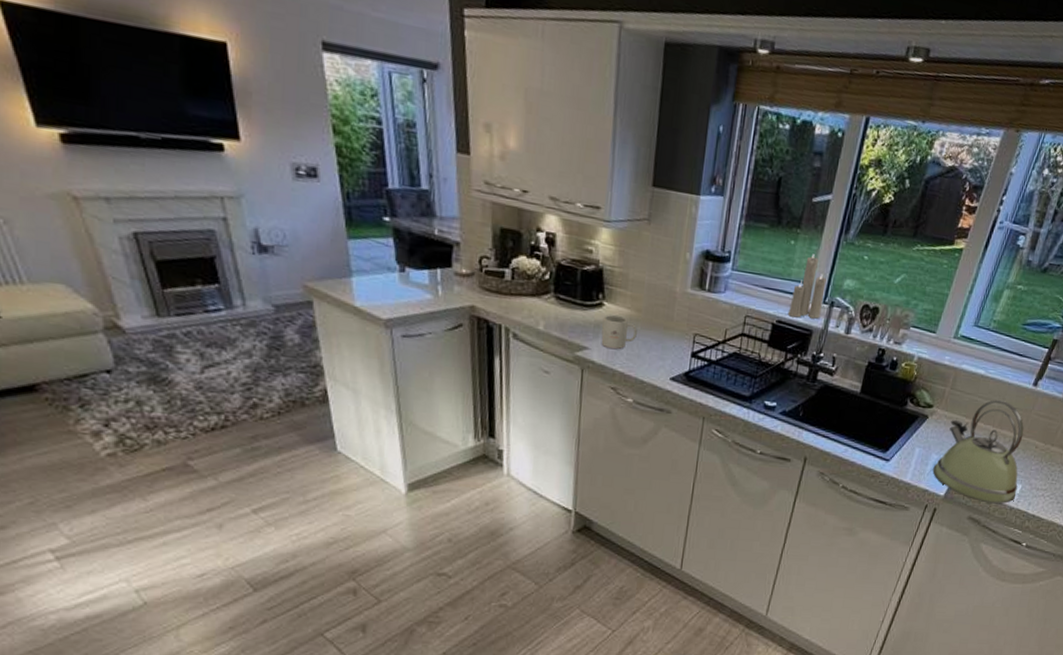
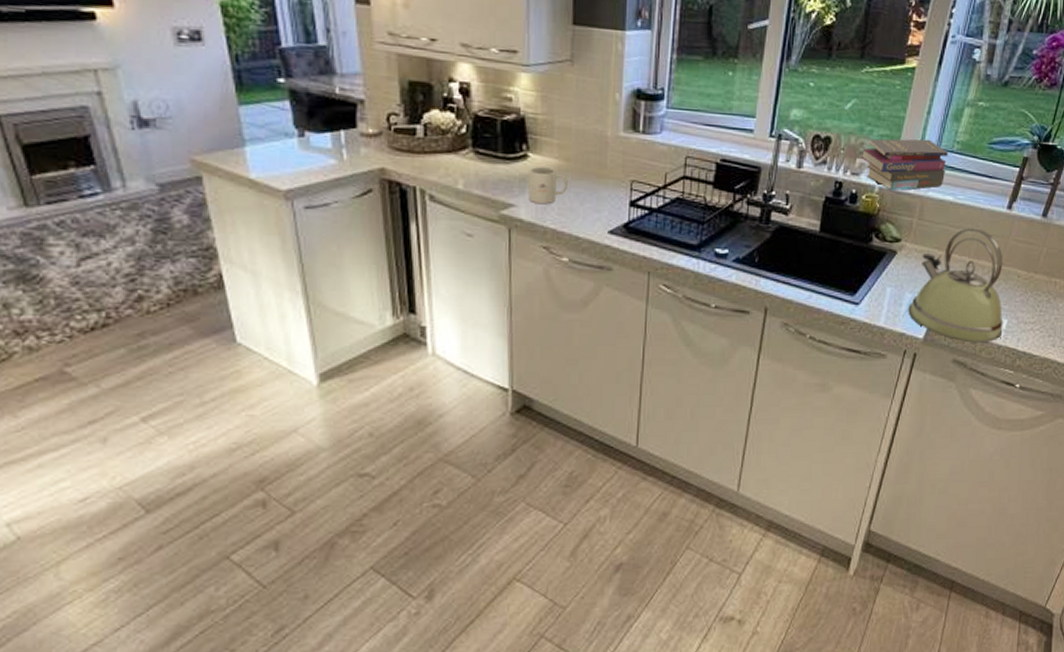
candle: present [787,254,826,319] -> none [732,84,771,155]
books: none [905,312,985,362] -> present [862,138,948,191]

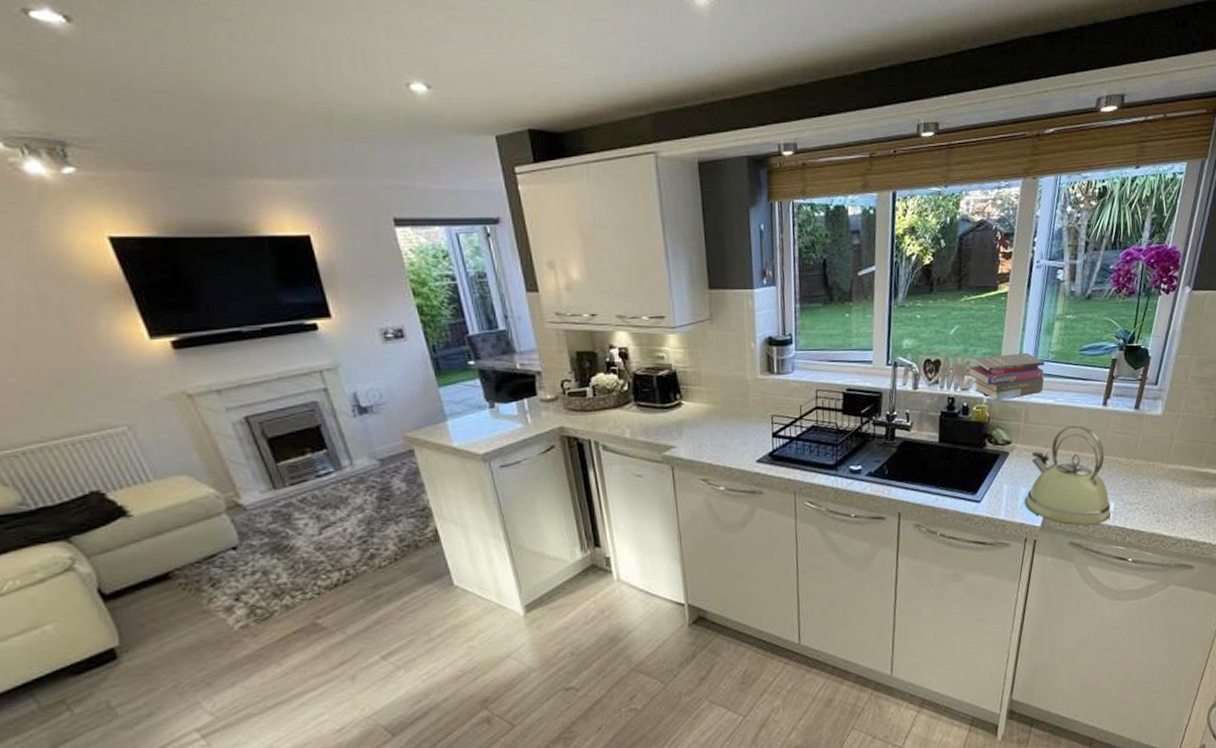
mug: present [528,166,568,205] -> none [684,411,718,444]

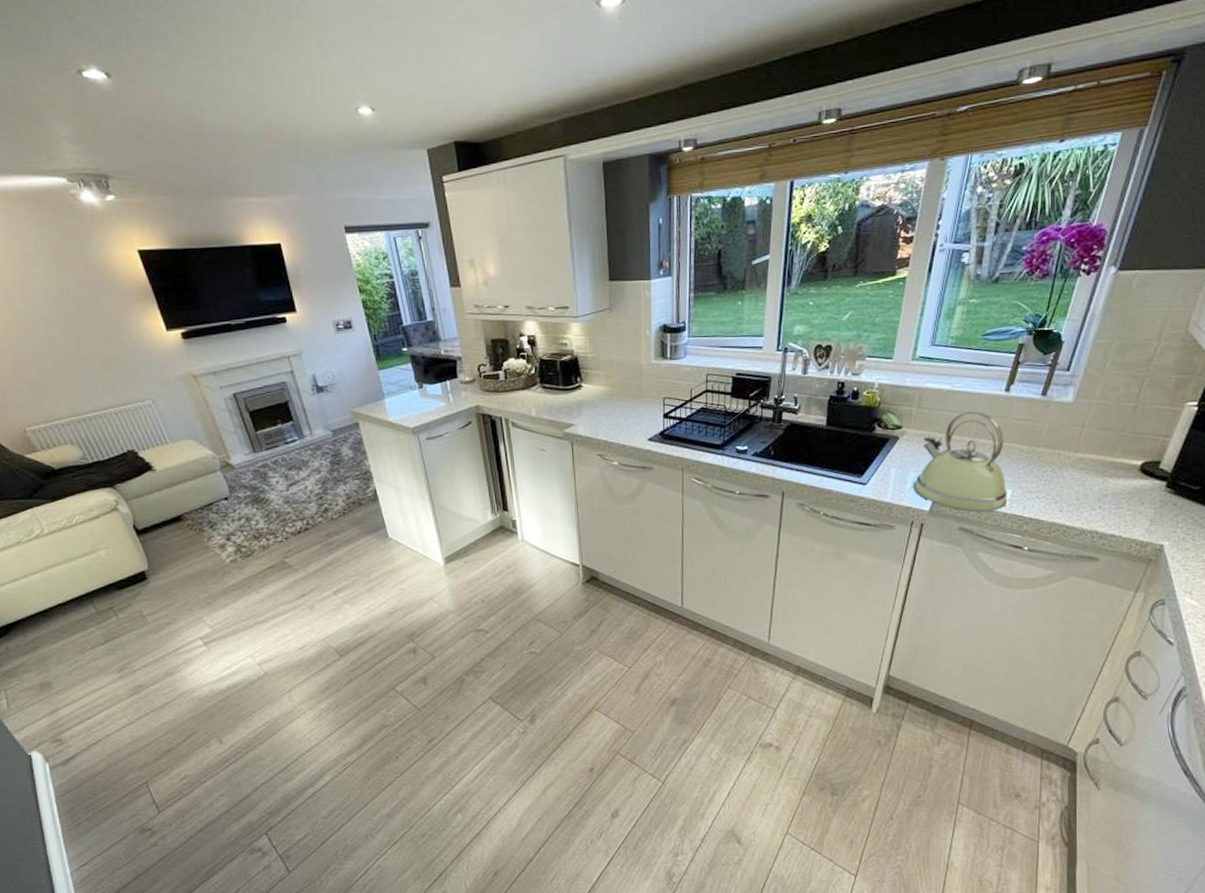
books: present [969,352,1045,401] -> none [861,337,943,386]

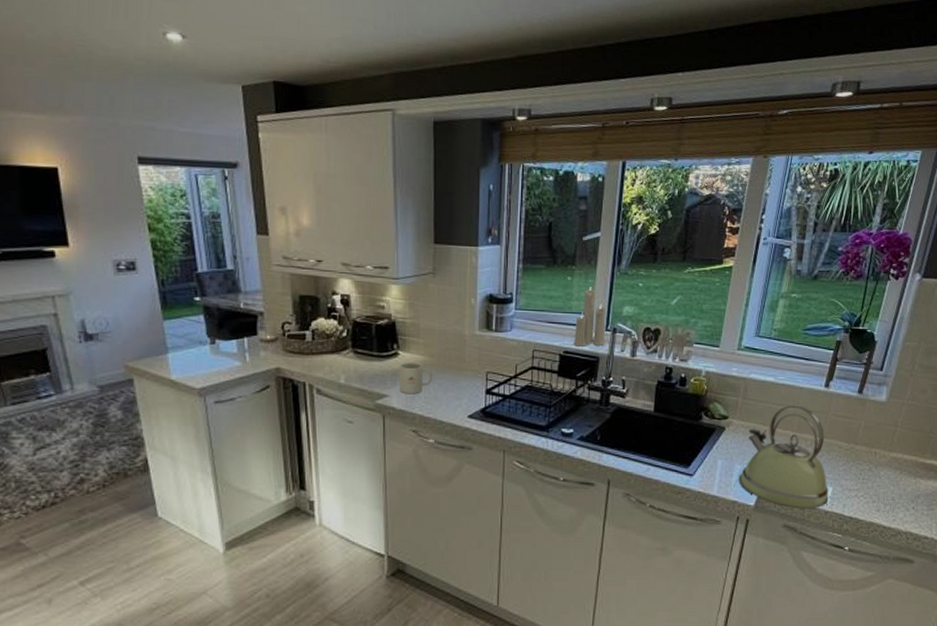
mug: none [583,392,614,423] -> present [399,362,432,395]
candle: none [745,309,777,368] -> present [573,287,606,347]

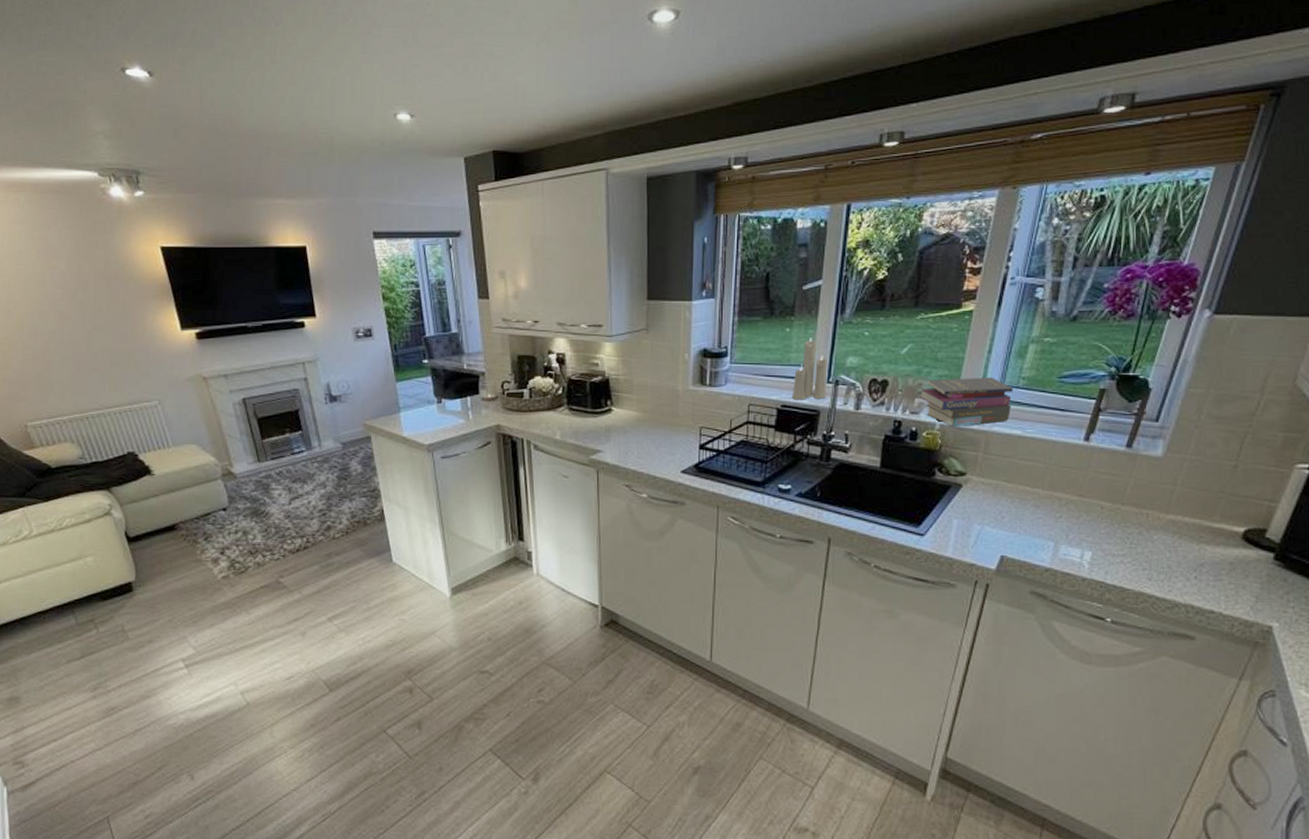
mug: present [399,362,432,395] -> none [613,417,645,450]
books: none [688,328,767,374] -> present [920,377,1013,428]
kettle: present [738,405,829,509] -> none [977,460,1087,575]

